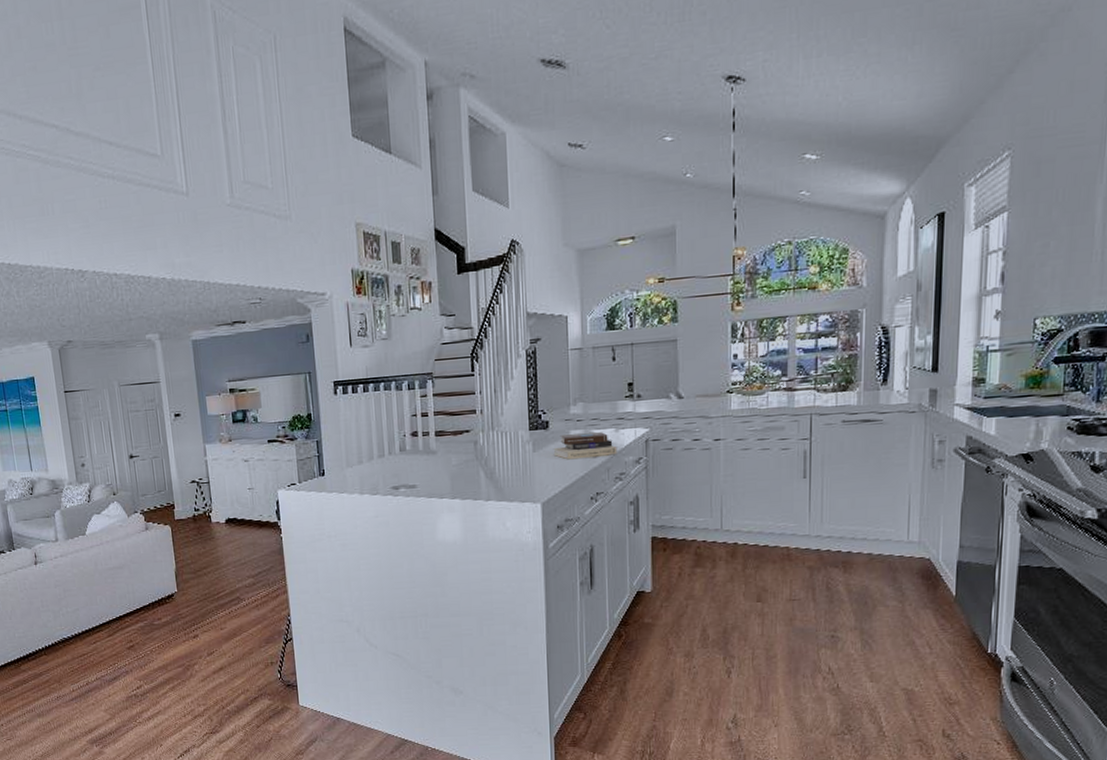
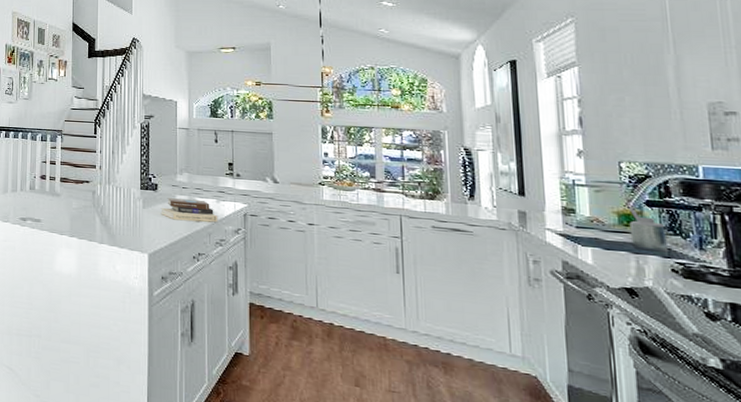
soap dispenser: none [1034,365,1068,413] -> present [627,205,668,254]

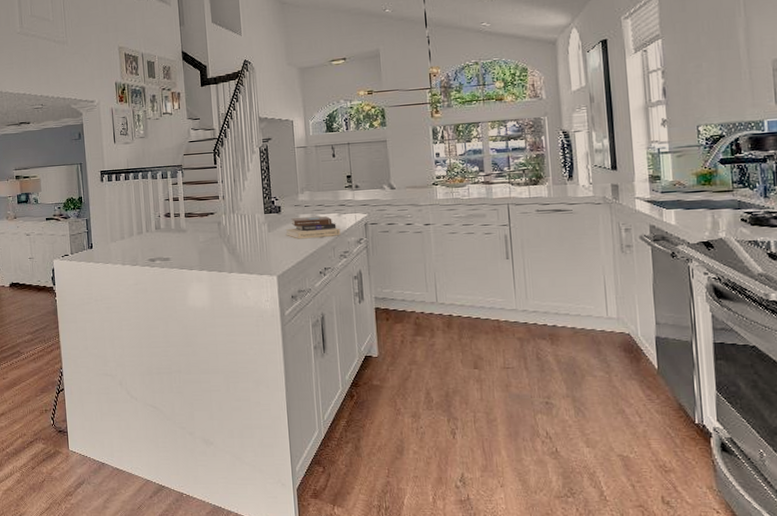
soap dispenser: present [627,205,668,254] -> none [705,166,738,206]

